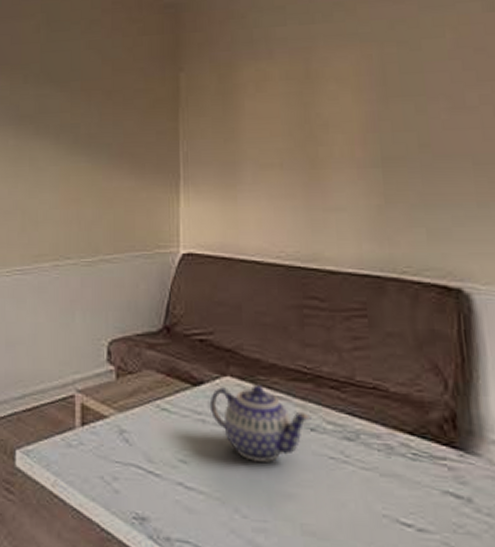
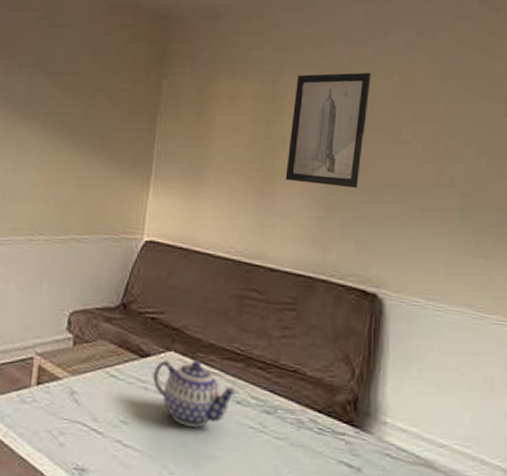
wall art: none [331,34,422,169] -> present [285,72,371,189]

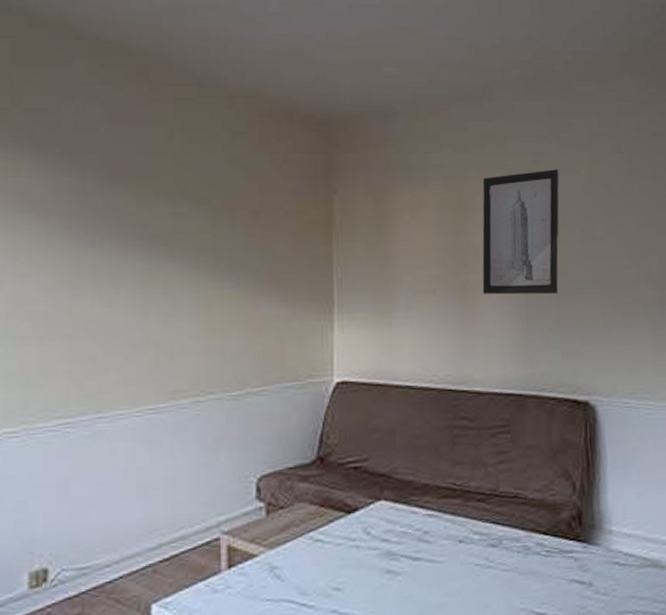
teapot: present [153,360,239,428] -> none [365,506,460,579]

